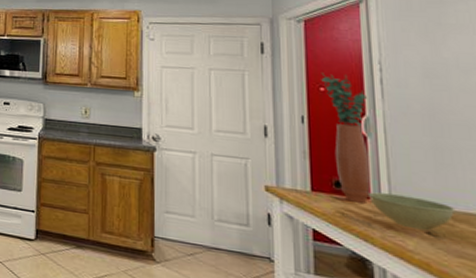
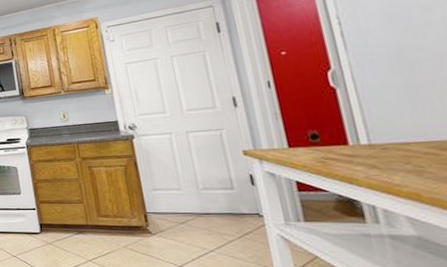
vase: present [321,72,370,204] -> none [280,35,347,150]
bowl: present [367,192,456,234] -> none [345,135,439,167]

